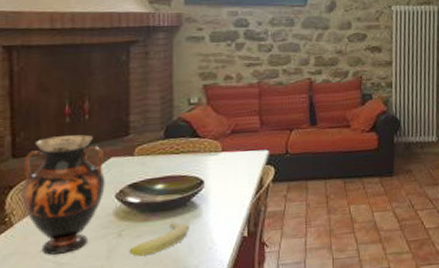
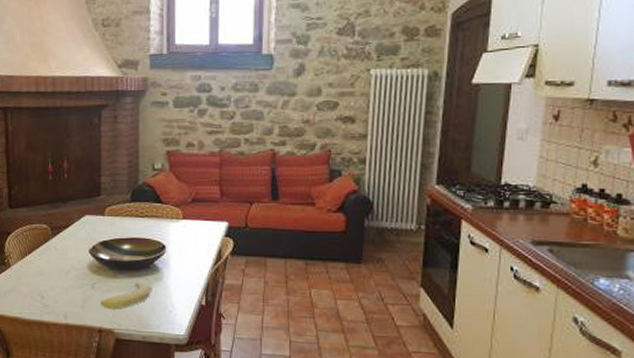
vase: present [22,134,105,255] -> none [16,192,81,298]

